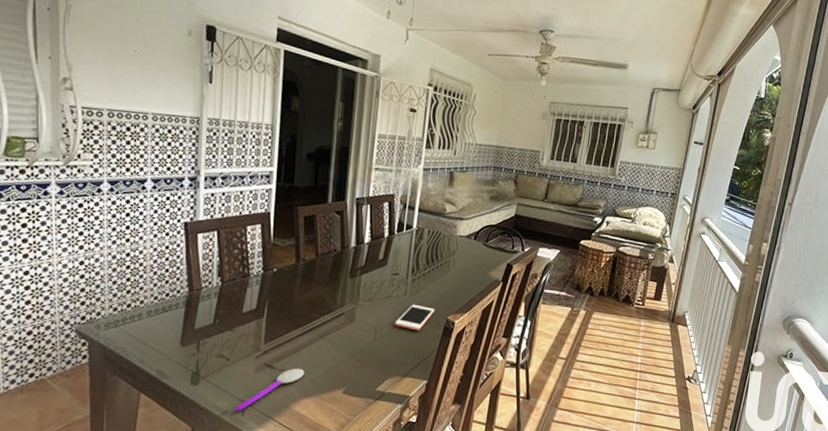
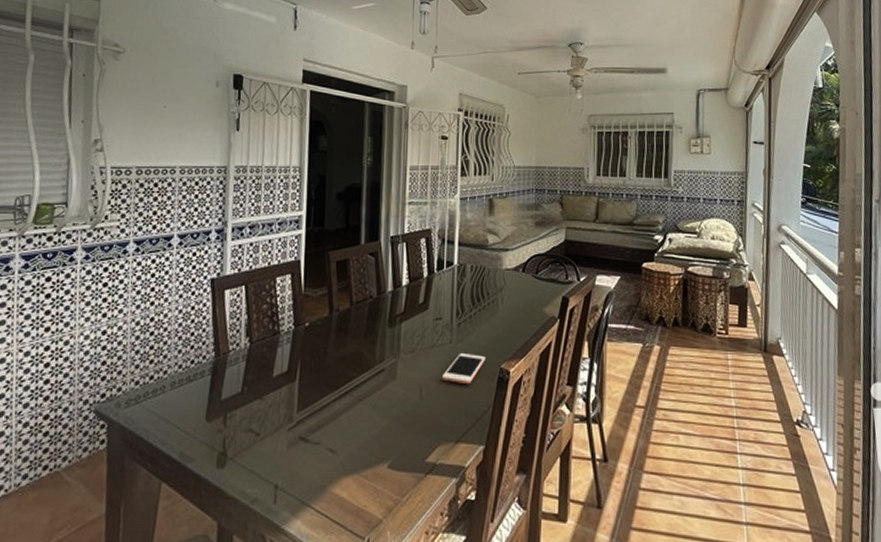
spoon: present [235,368,305,411] -> none [266,439,343,498]

